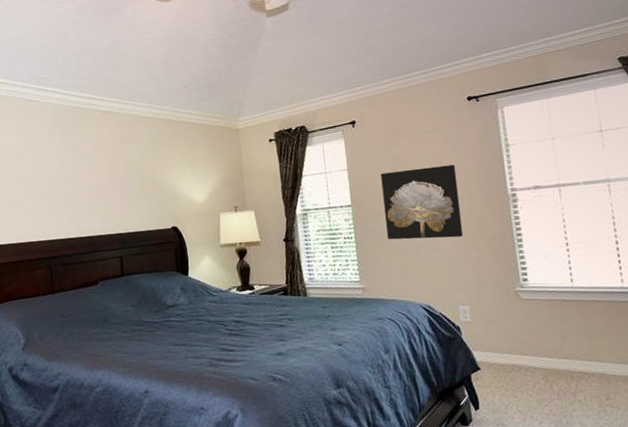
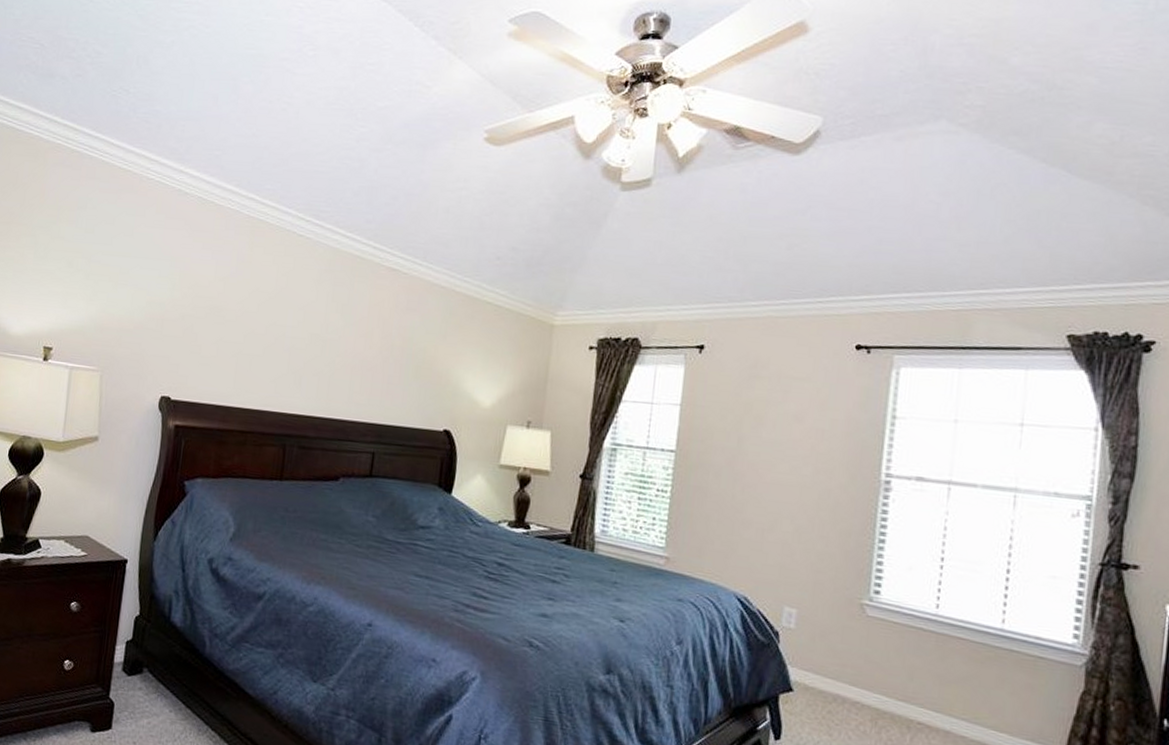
wall art: present [380,164,463,240] -> none [711,419,820,520]

